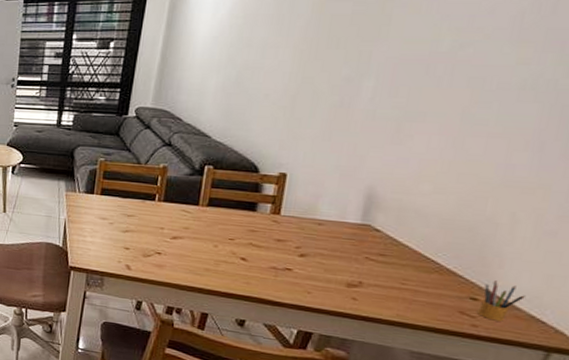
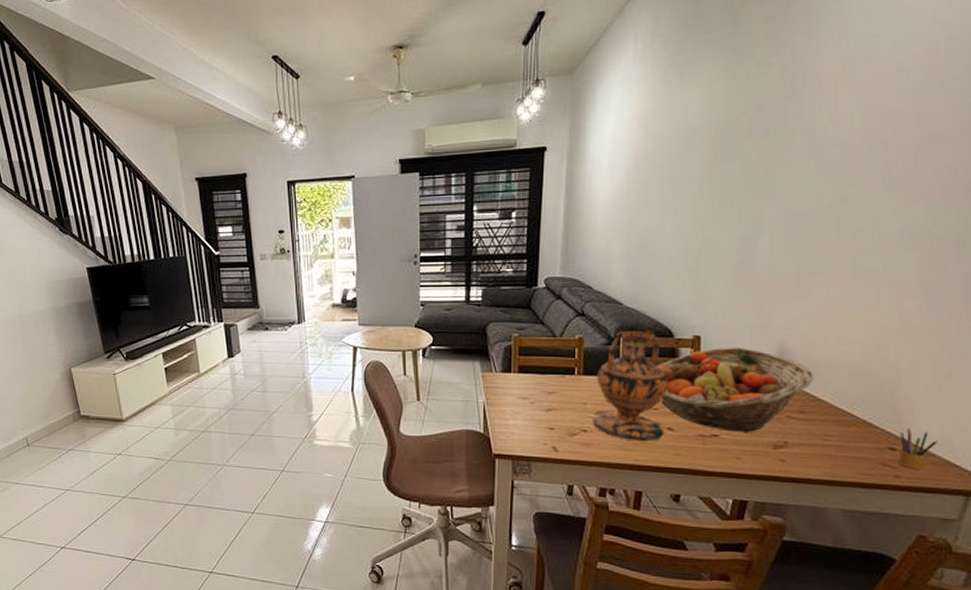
vase: none [167,163,249,268] -> present [593,329,669,441]
fruit basket: none [237,186,401,270] -> present [657,348,814,433]

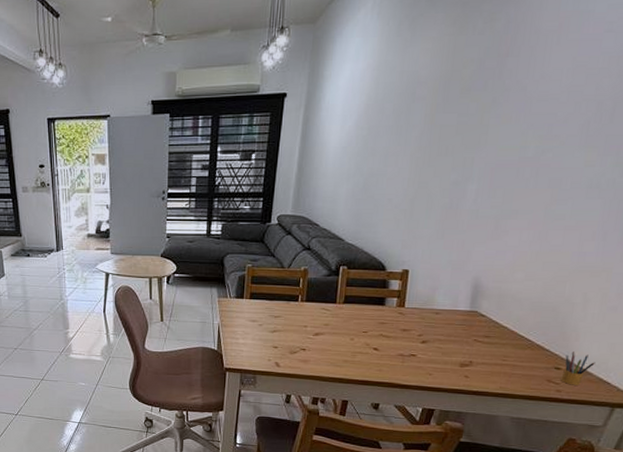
vase: present [593,329,669,441] -> none [311,262,379,359]
fruit basket: present [657,348,814,433] -> none [370,281,501,354]

